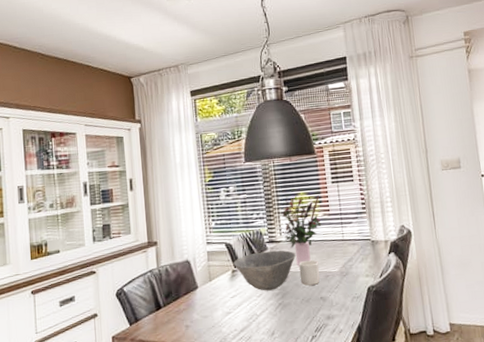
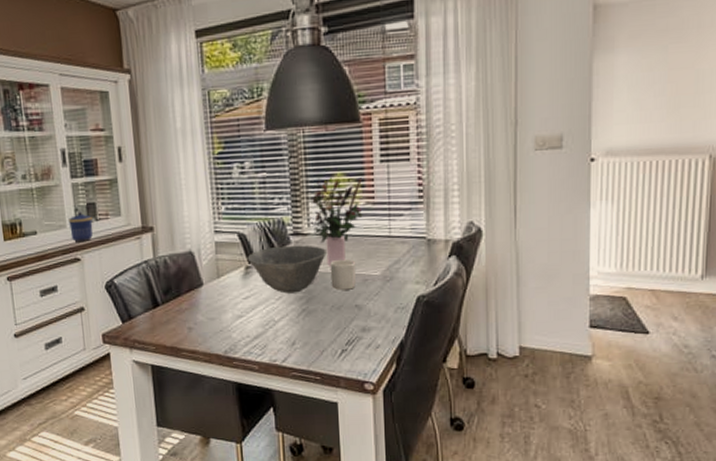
decorative jar: none [87,231,107,257] -> present [69,211,93,242]

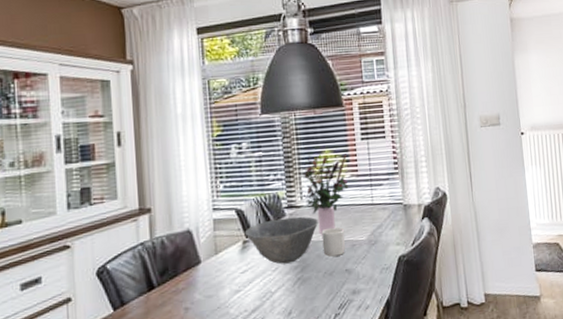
decorative jar: present [69,211,93,242] -> none [60,196,86,228]

